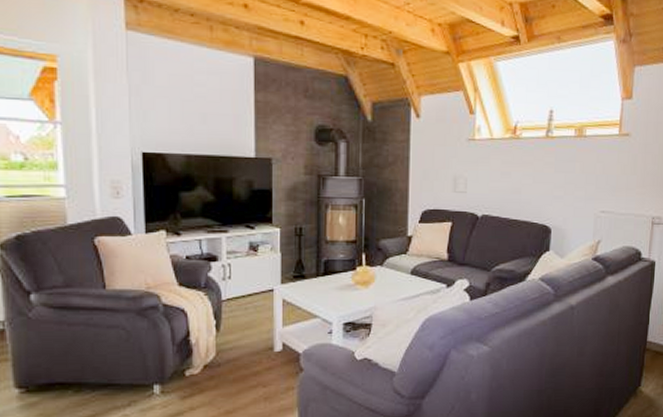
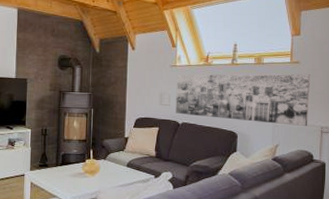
wall art: none [473,149,643,216] -> present [175,73,311,126]

